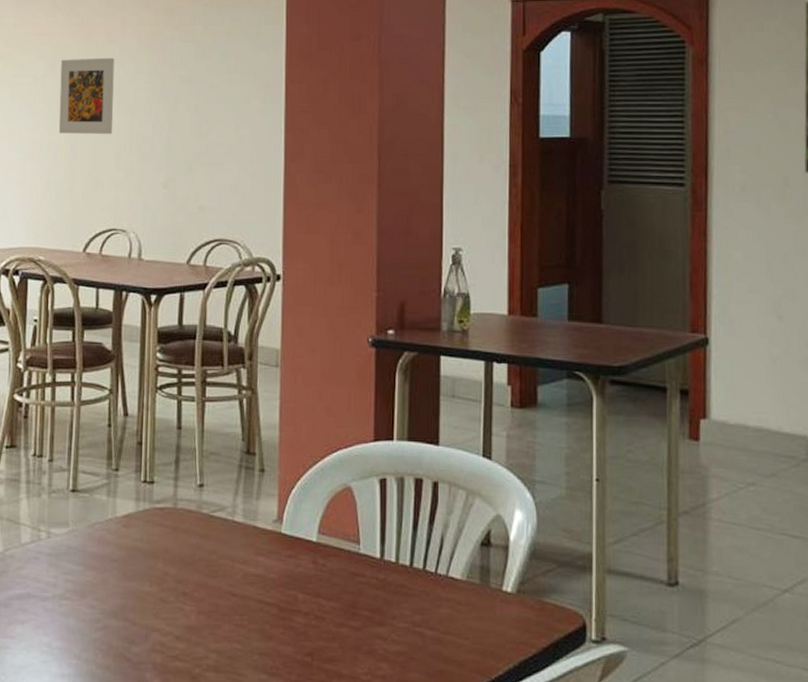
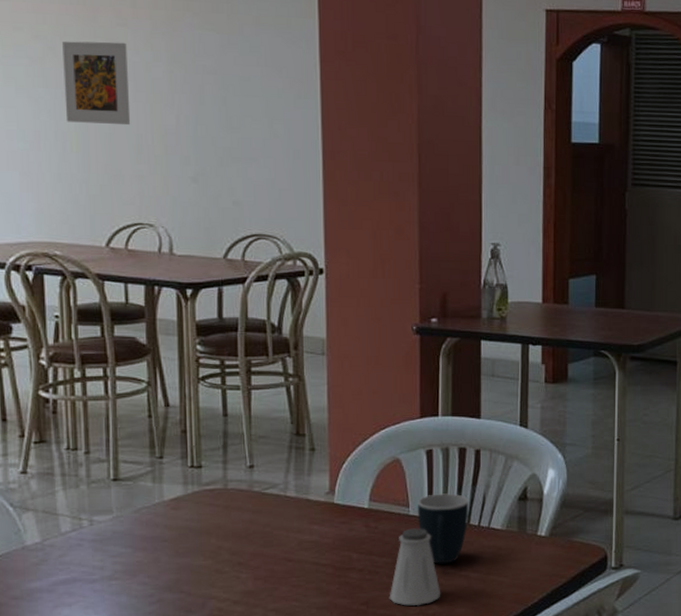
saltshaker: none [335,569,393,665] -> present [389,528,441,606]
mug: none [368,530,425,616] -> present [417,493,469,564]

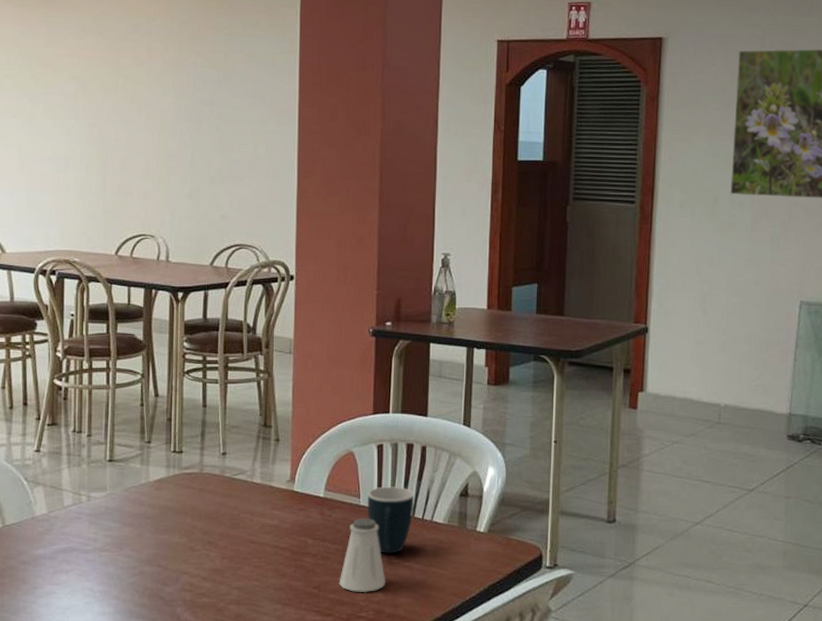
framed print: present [62,41,131,126] -> none [90,79,142,150]

